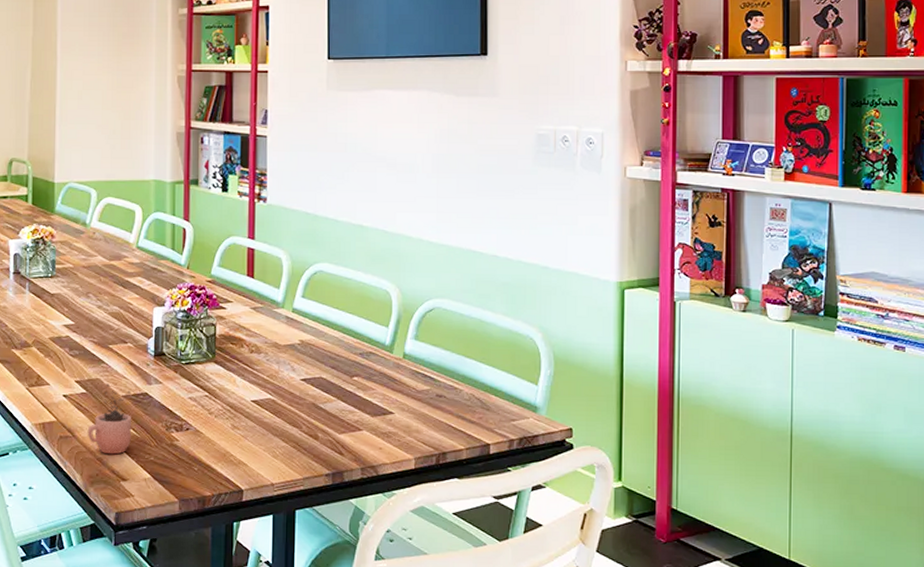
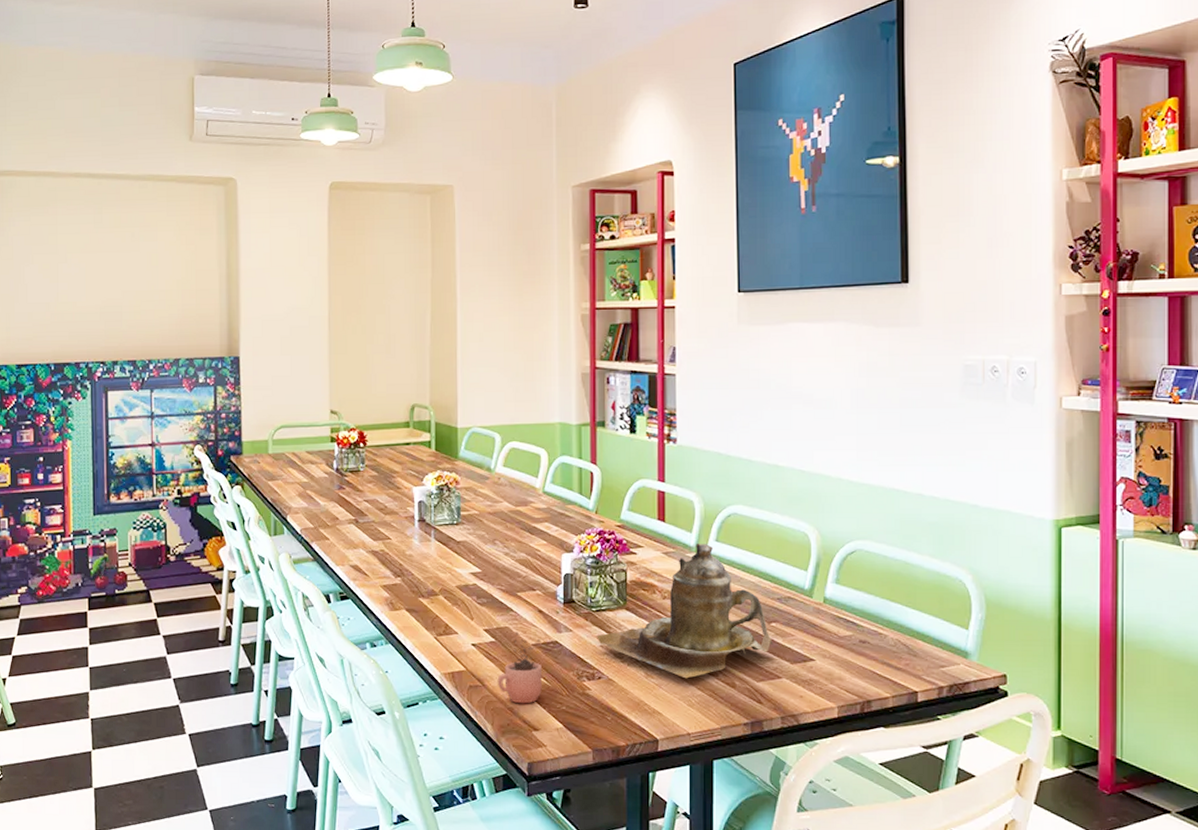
teapot: none [184,299,355,431] -> present [595,543,773,679]

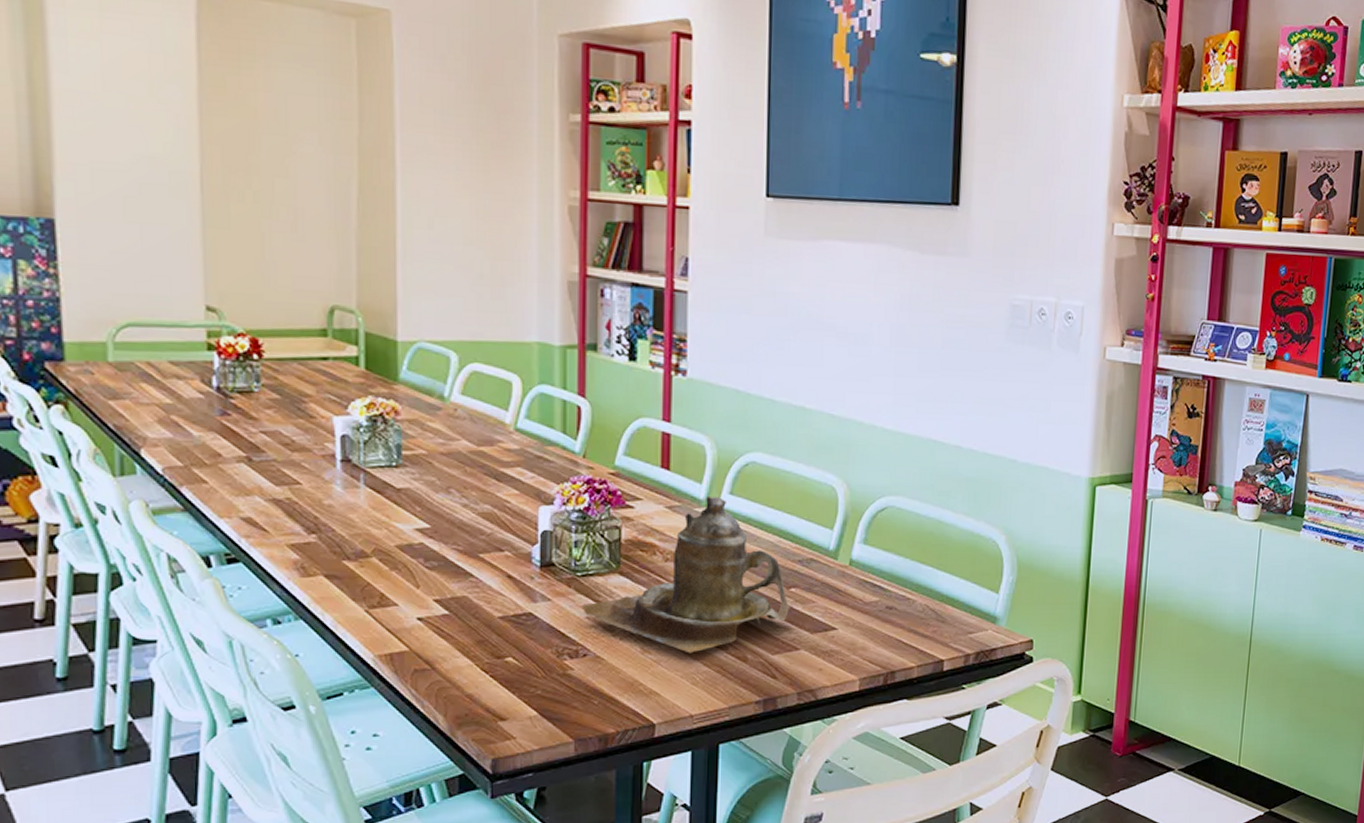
cocoa: present [497,632,542,704] -> none [452,602,511,690]

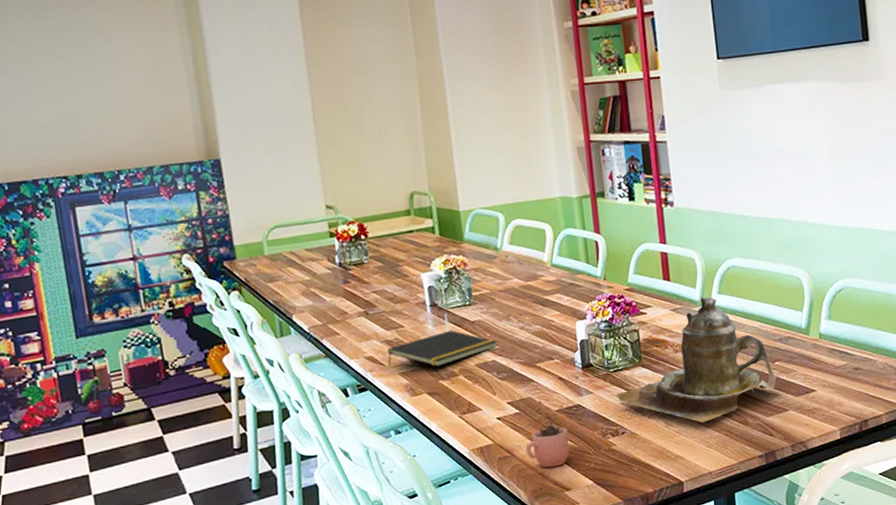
notepad: none [273,496,430,542] -> present [387,330,498,367]
cocoa: none [452,602,511,690] -> present [525,400,570,468]

